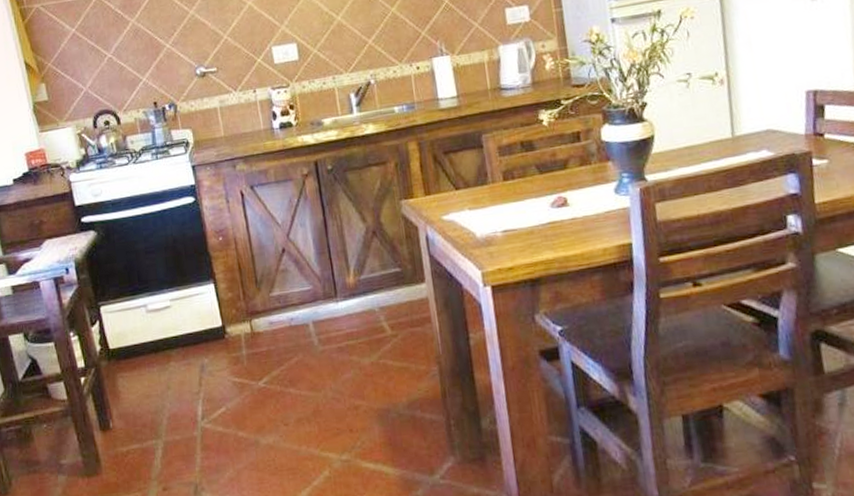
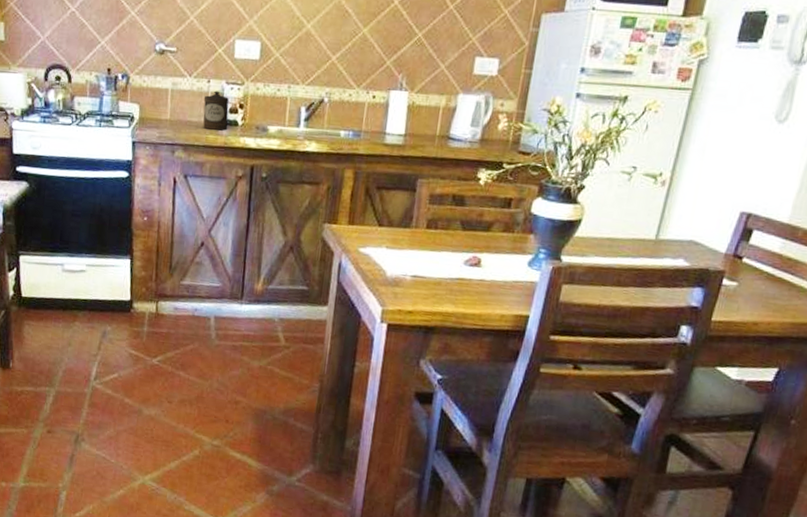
canister: none [253,98,283,137] -> present [203,90,229,131]

